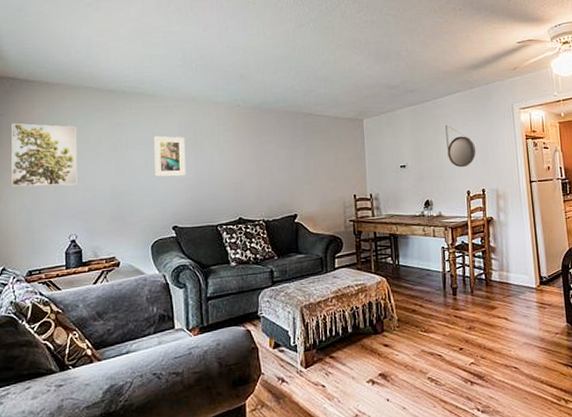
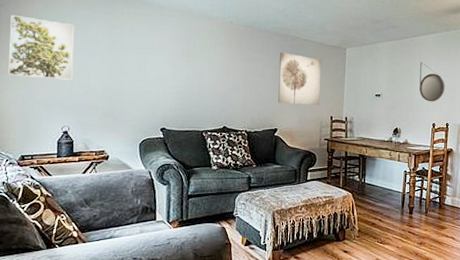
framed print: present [153,135,186,177] -> none [146,42,179,83]
wall art: none [293,131,341,186] -> present [278,52,322,106]

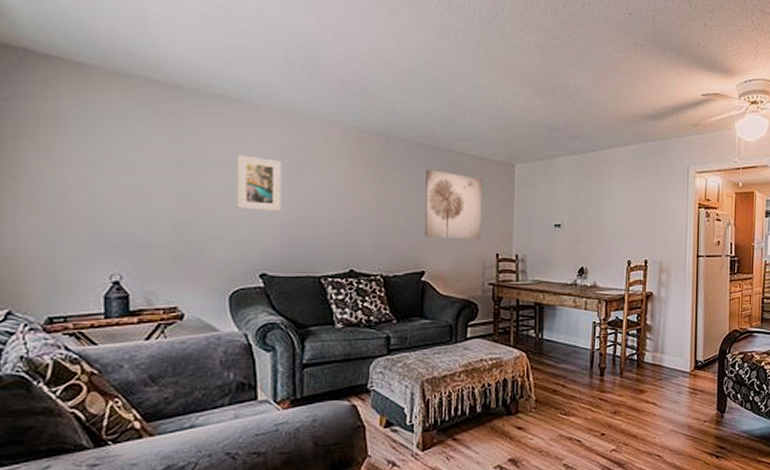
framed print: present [8,14,75,80] -> none [21,113,125,209]
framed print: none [146,42,179,83] -> present [236,154,282,211]
home mirror: present [419,61,445,102] -> none [610,181,643,234]

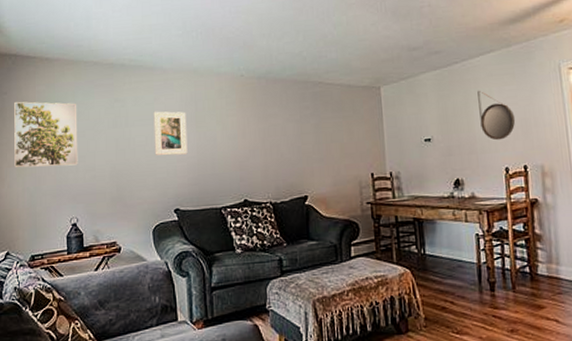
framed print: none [21,113,125,209] -> present [14,101,78,168]
wall art: present [425,169,483,240] -> none [301,102,356,164]
home mirror: none [610,181,643,234] -> present [477,90,516,141]

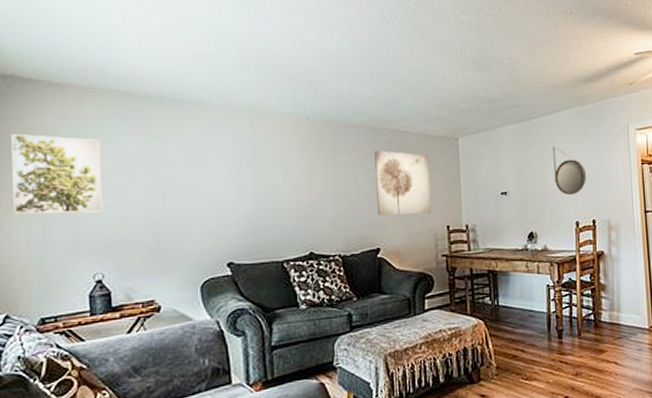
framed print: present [153,111,188,156] -> none [201,153,244,204]
wall art: none [301,102,356,164] -> present [375,150,432,215]

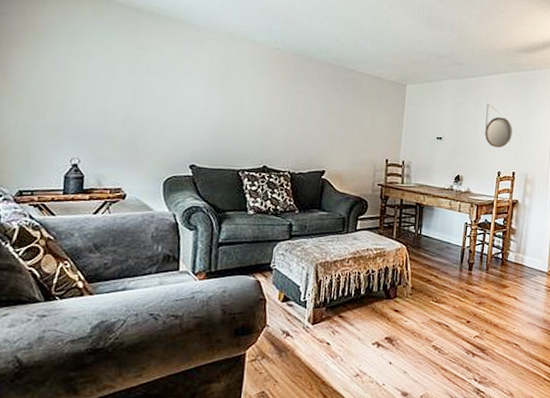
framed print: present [11,133,103,215] -> none [8,25,92,105]
wall art: present [375,150,432,215] -> none [327,85,379,147]

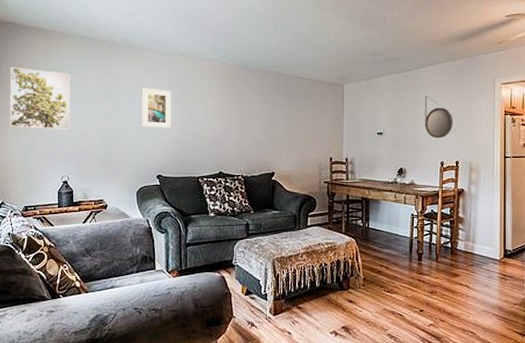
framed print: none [8,25,92,105] -> present [10,66,71,130]
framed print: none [176,66,215,114] -> present [141,87,172,128]

